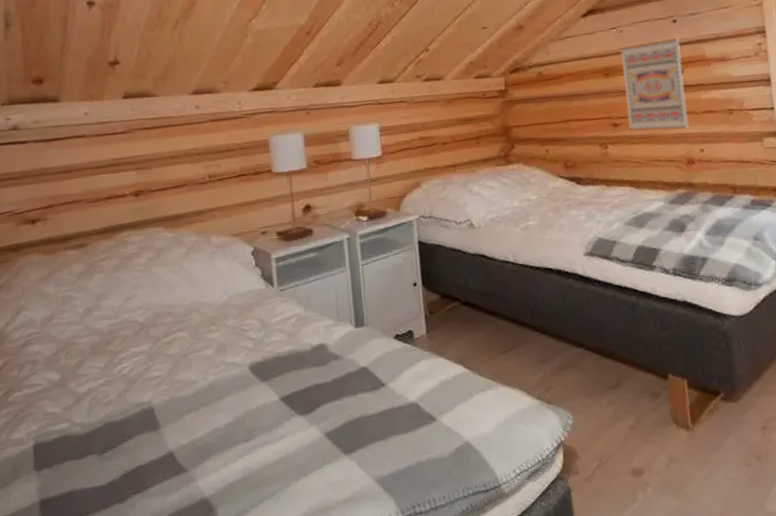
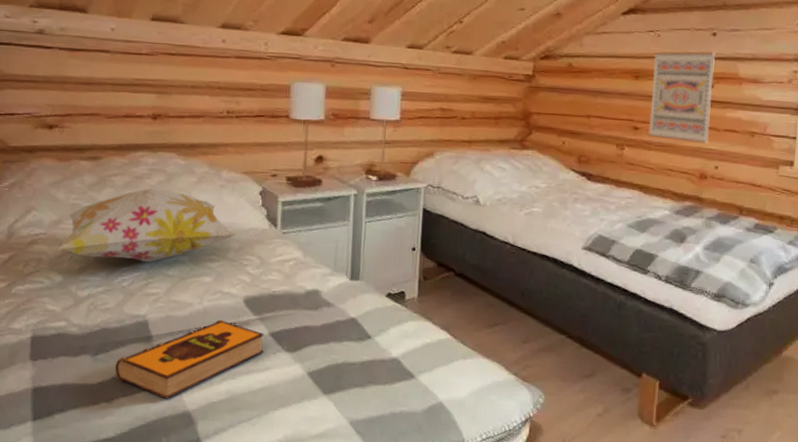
decorative pillow: none [49,266,233,350] -> present [54,188,236,262]
hardback book: none [124,392,277,489] -> present [115,319,265,399]

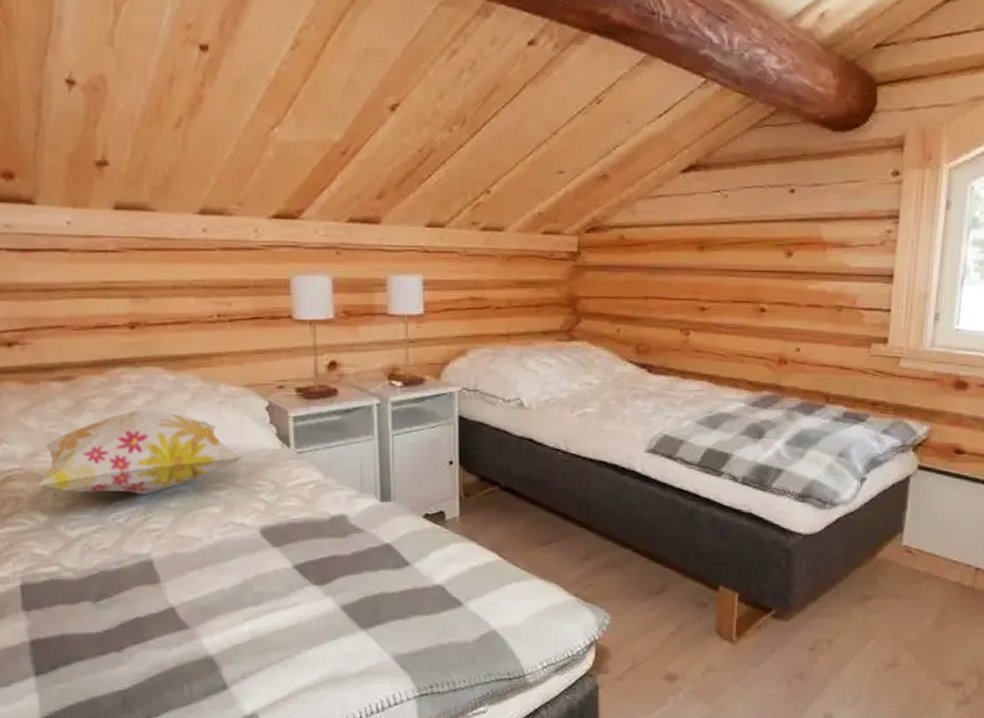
hardback book: present [115,319,265,399] -> none [120,554,289,644]
wall art: present [647,51,716,144] -> none [716,212,795,322]

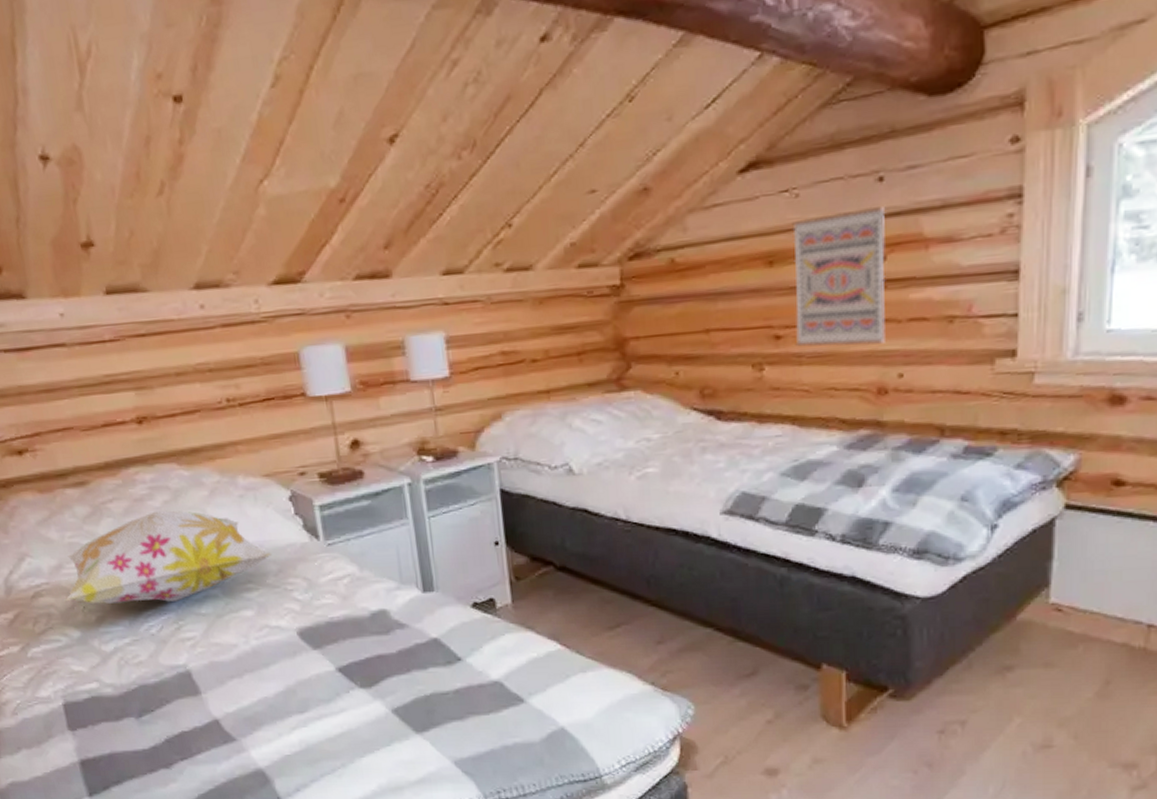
wall art: none [716,212,795,322] -> present [792,206,886,347]

